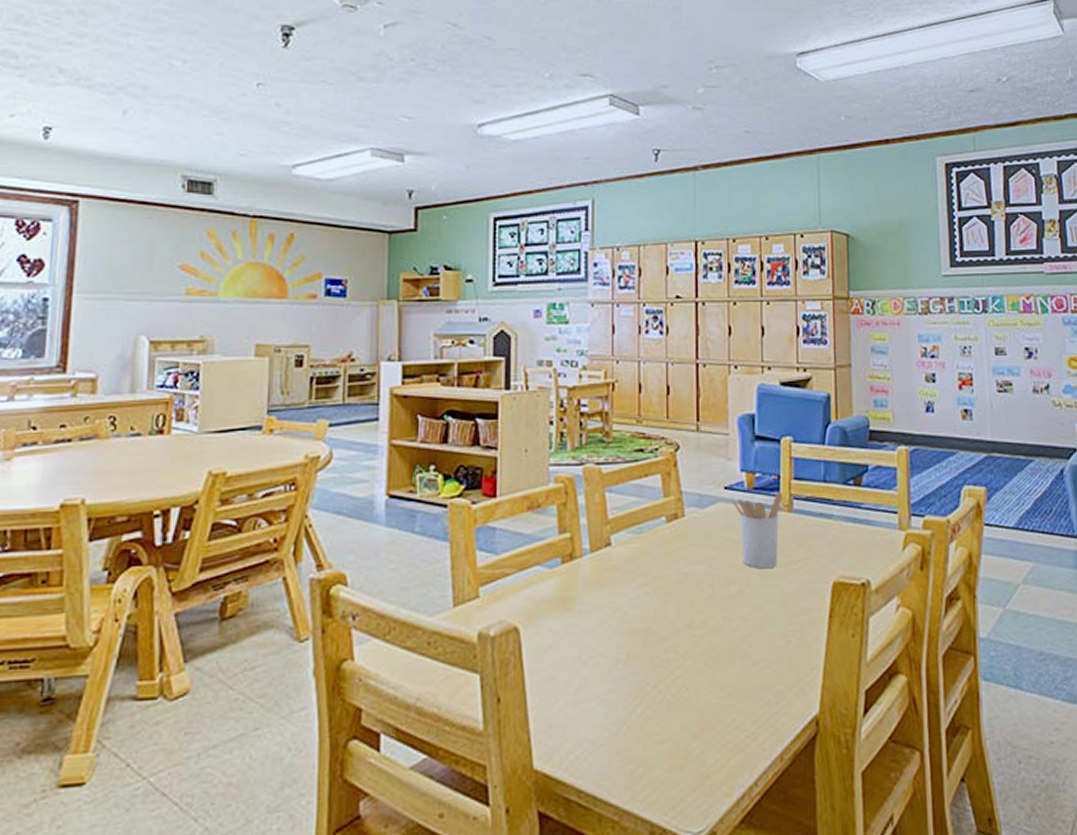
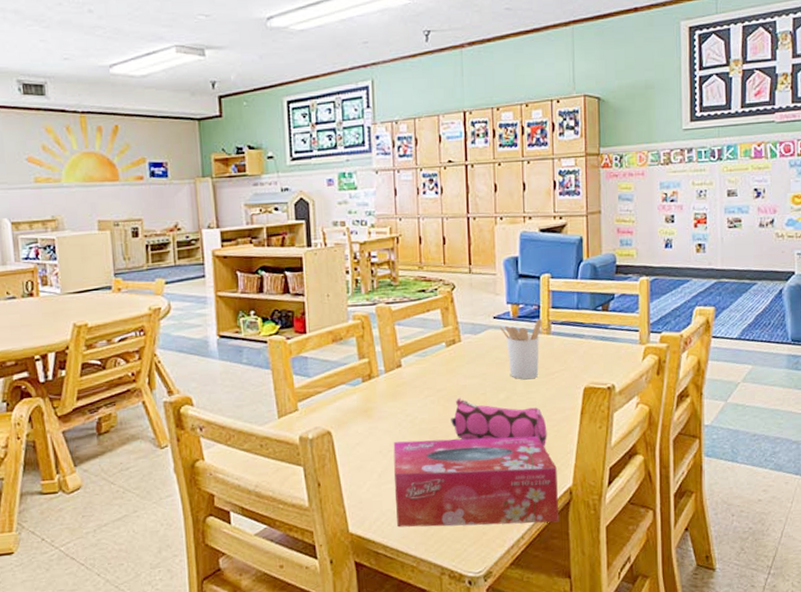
tissue box: none [596,643,802,765] -> present [393,435,559,527]
pencil case: none [669,589,788,659] -> present [451,397,547,447]

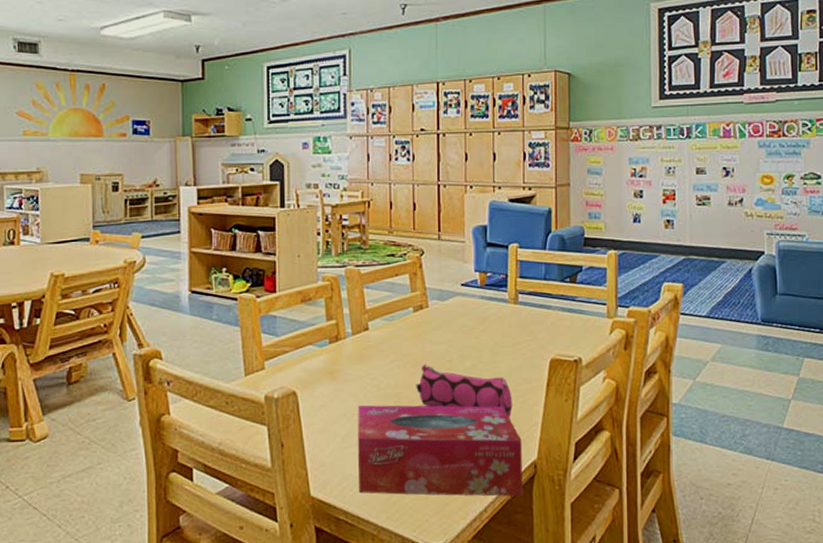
utensil holder: present [499,319,542,379] -> none [466,288,510,348]

